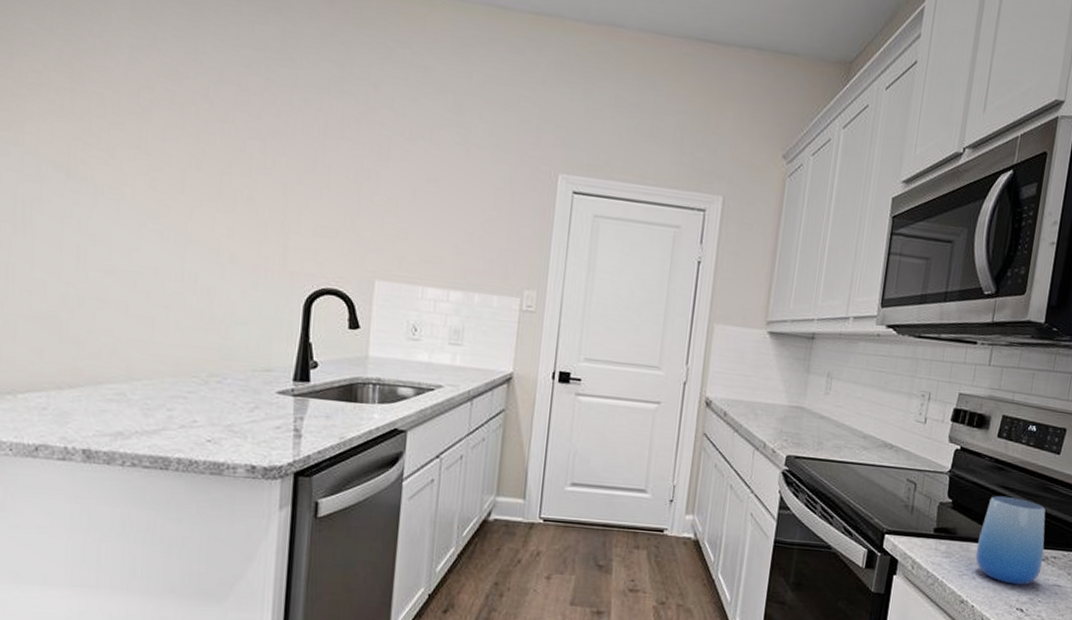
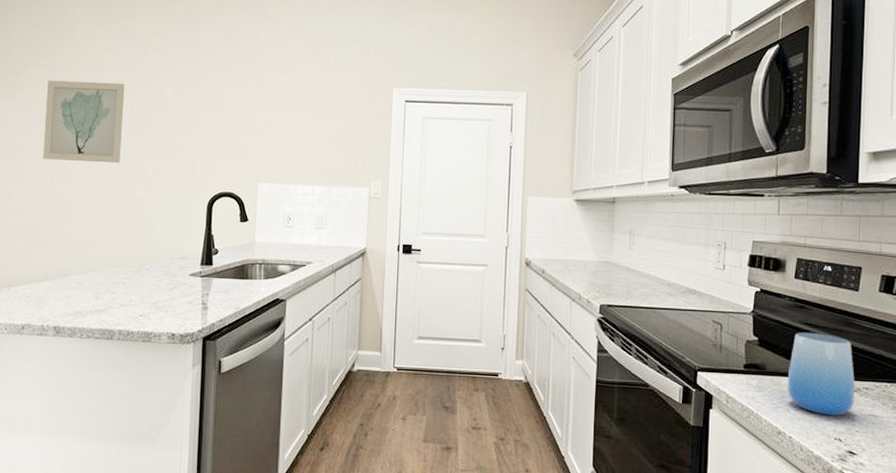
wall art: none [64,111,188,238] -> present [43,80,125,164]

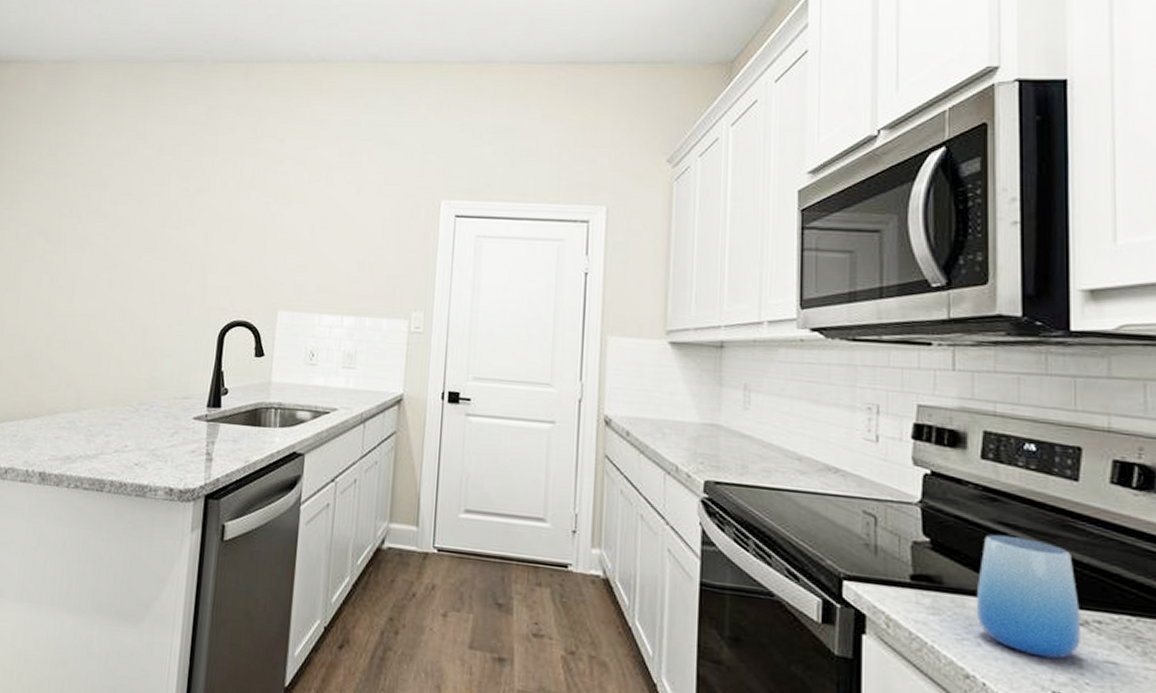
wall art: present [43,80,125,164] -> none [42,189,135,285]

